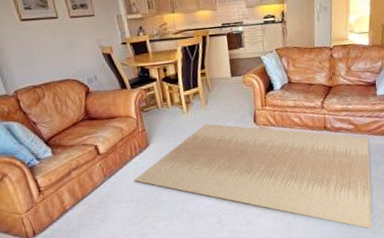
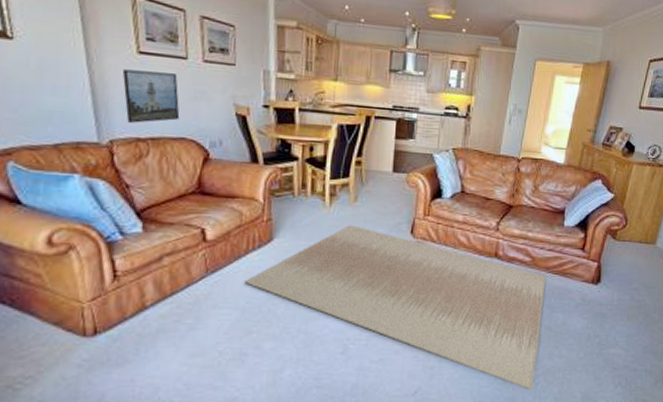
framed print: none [12,31,62,75] -> present [122,69,180,123]

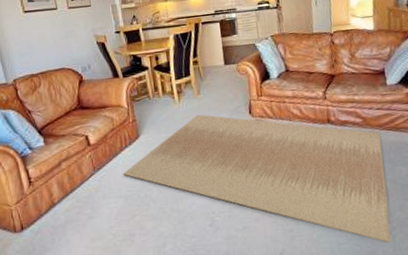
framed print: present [122,69,180,123] -> none [15,22,58,64]

